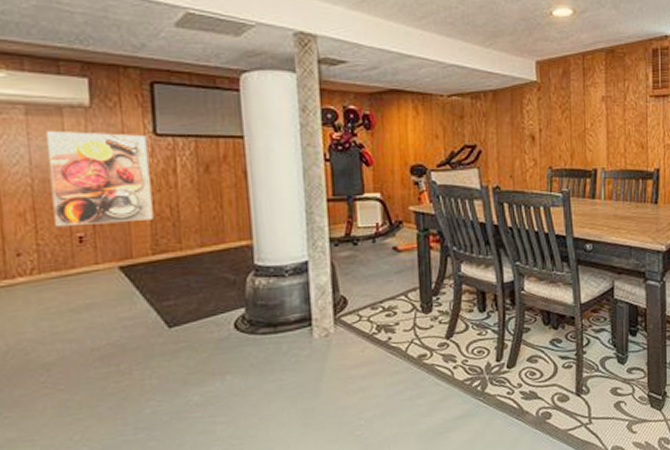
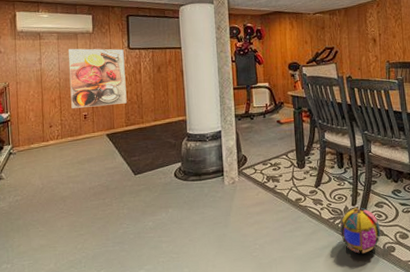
ball: none [480,363,533,424] -> present [340,207,381,254]

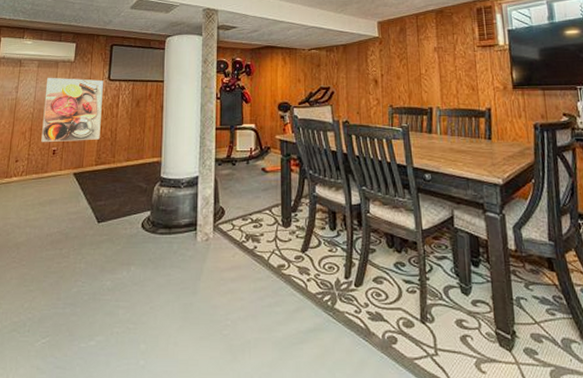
ball: present [340,207,381,254] -> none [330,282,379,343]

